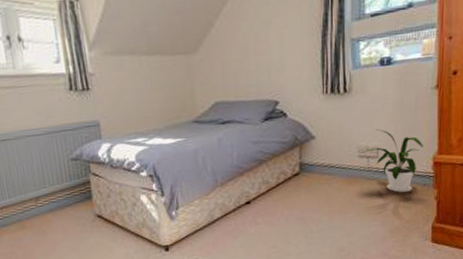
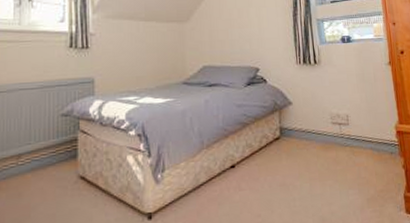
house plant: present [361,129,423,193] -> none [334,98,386,160]

